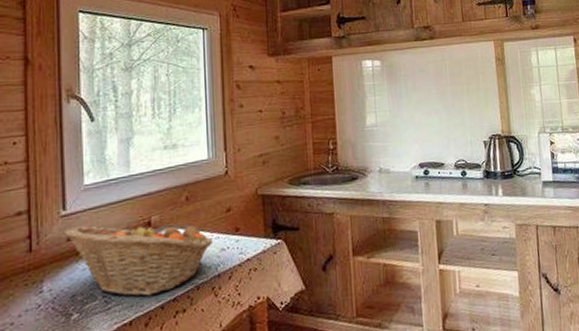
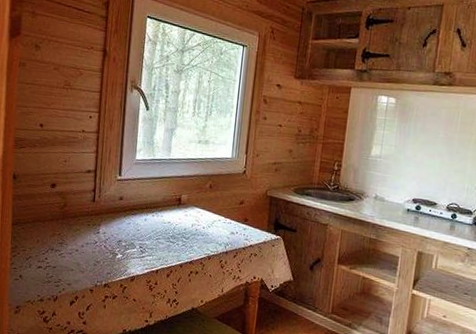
fruit basket: present [64,219,214,297] -> none [118,190,226,255]

